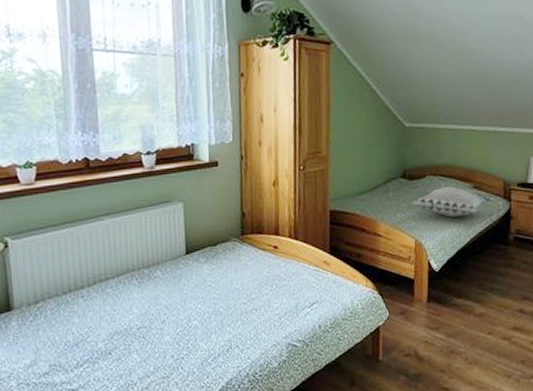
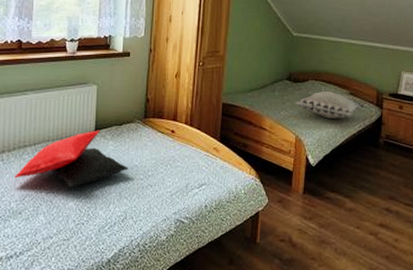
cushion: none [98,253,229,320] -> present [14,130,129,188]

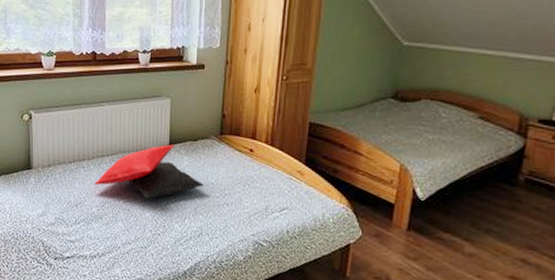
decorative pillow: present [295,90,365,118] -> none [401,112,500,147]

